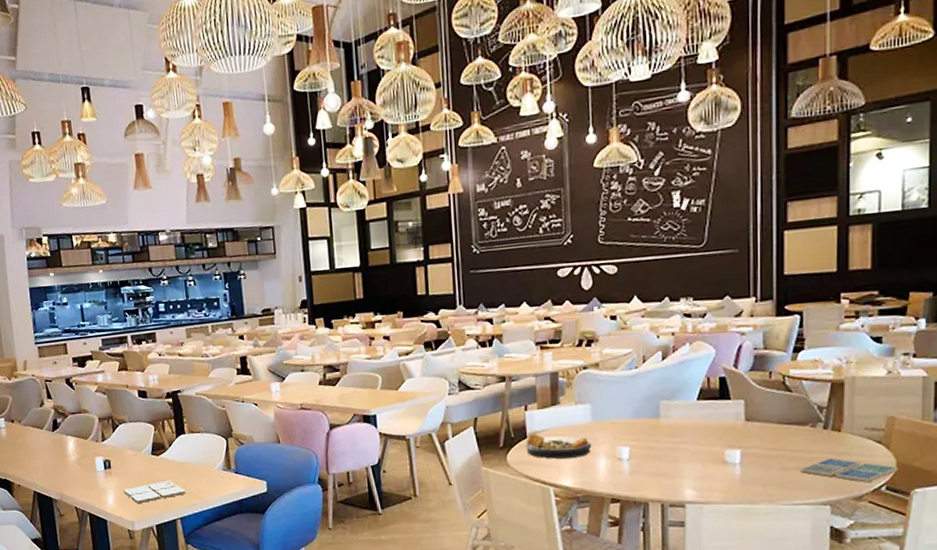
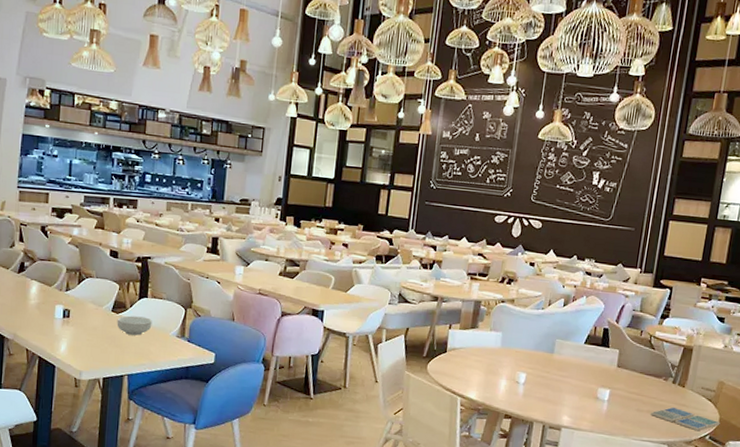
drink coaster: present [124,480,186,503] -> none [78,338,138,355]
cereal bowl: none [158,454,195,476] -> present [117,315,152,336]
plate: present [524,433,592,459] -> none [443,349,498,376]

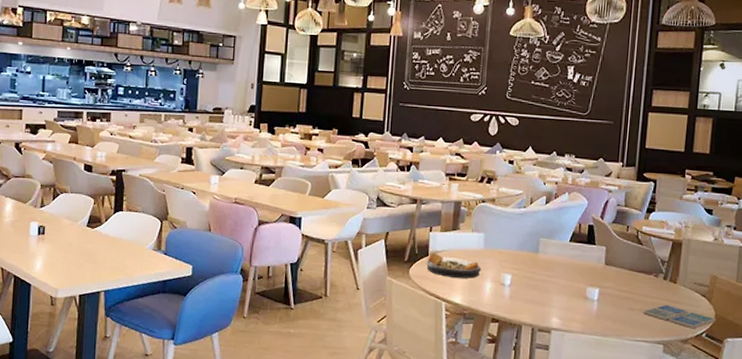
cereal bowl: present [117,315,152,336] -> none [92,230,128,250]
plate: none [443,349,498,376] -> present [425,253,481,279]

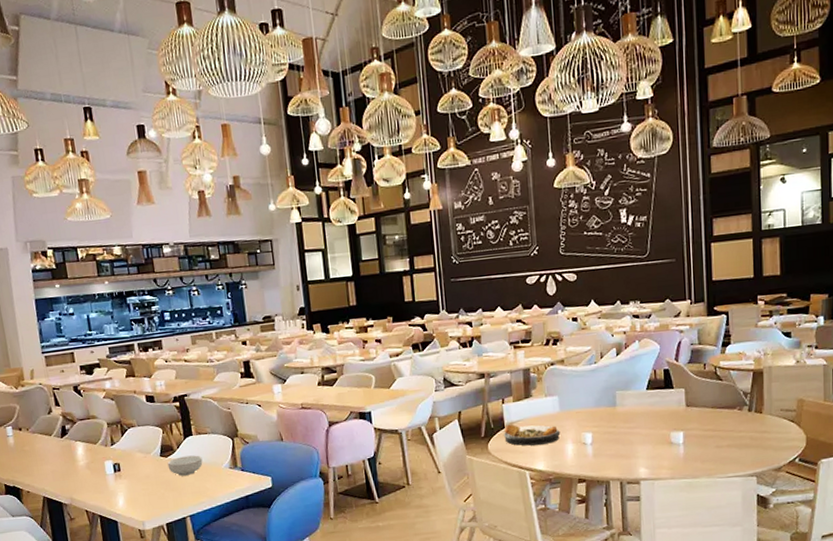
cereal bowl: none [92,230,128,250] -> present [167,455,203,476]
drink coaster: present [642,304,716,329] -> none [730,435,808,456]

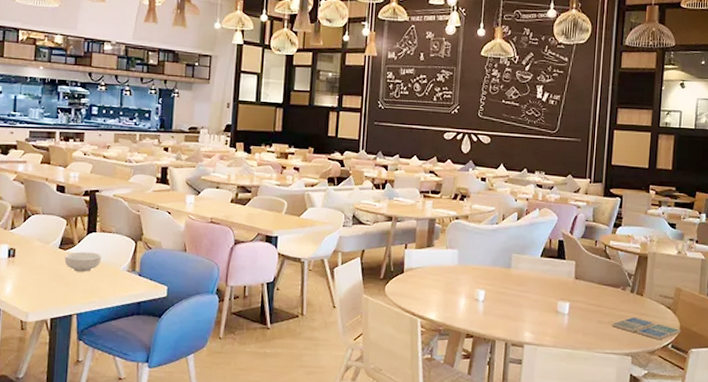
plate: present [503,424,561,446] -> none [401,270,456,295]
drink coaster: none [730,435,808,456] -> present [611,316,681,341]

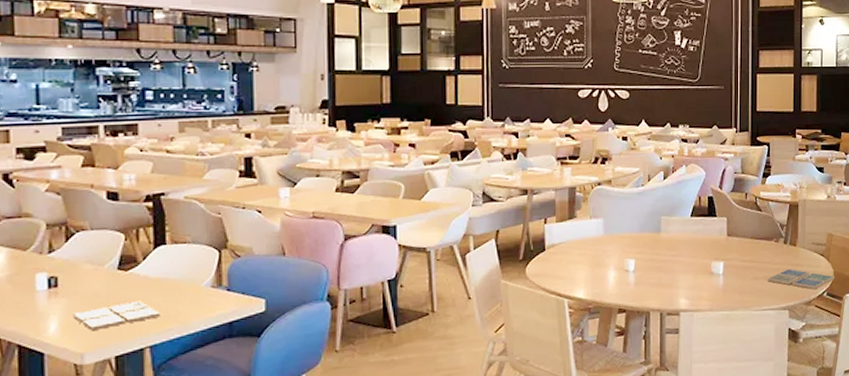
drink coaster: none [24,275,87,295] -> present [73,300,161,330]
cereal bowl: present [64,252,102,272] -> none [126,269,176,295]

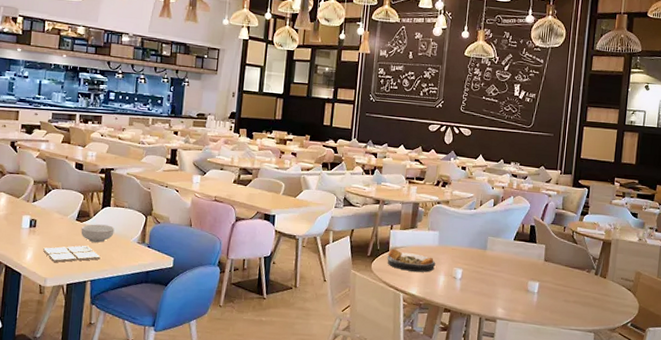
cereal bowl: none [126,269,176,295] -> present [81,224,115,243]
plate: none [543,246,603,271] -> present [386,248,436,272]
drink coaster: present [766,268,835,290] -> none [576,296,640,319]

